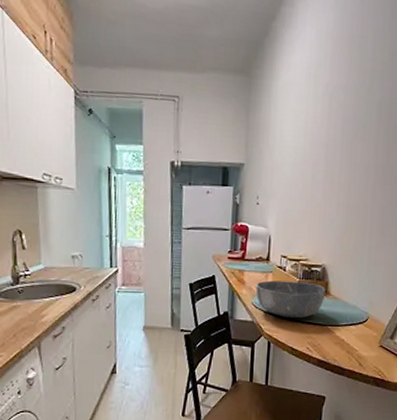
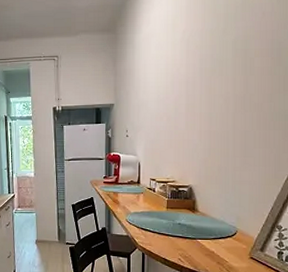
bowl: present [256,280,326,319] -> none [129,200,194,233]

